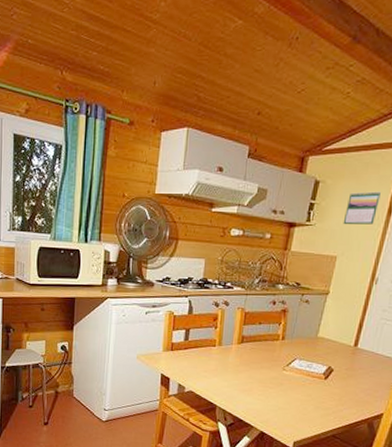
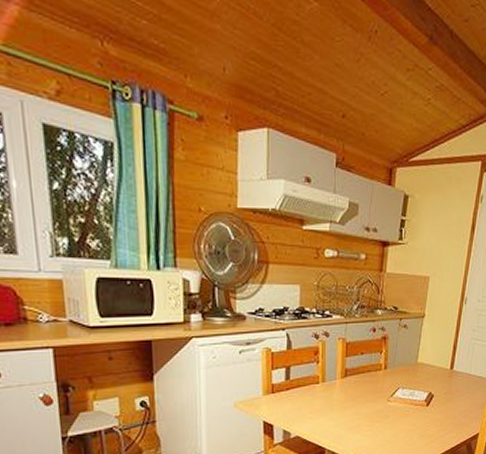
calendar: present [343,191,381,225] -> none [433,207,464,242]

